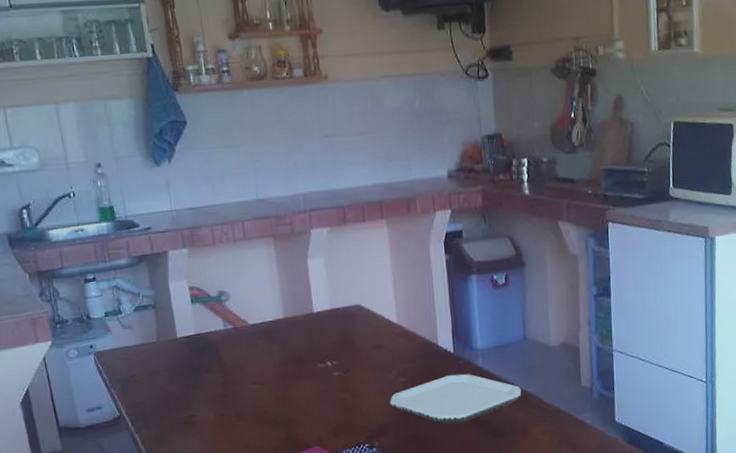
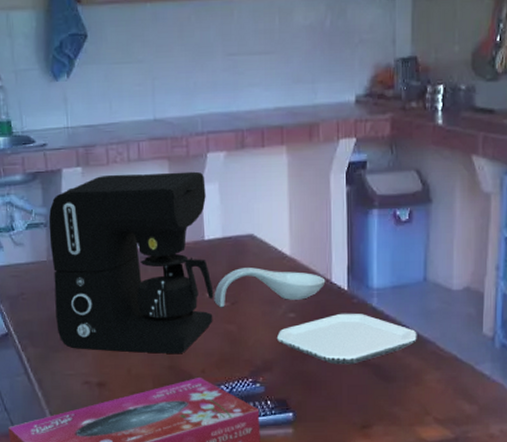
coffee maker: none [156,247,327,428] -> present [48,171,214,354]
spoon rest: none [326,336,433,377] -> present [214,267,326,308]

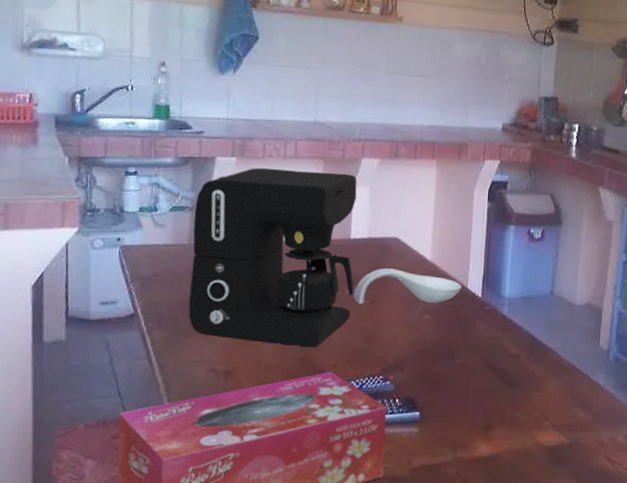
plate: present [276,313,417,365] -> none [410,318,542,368]

